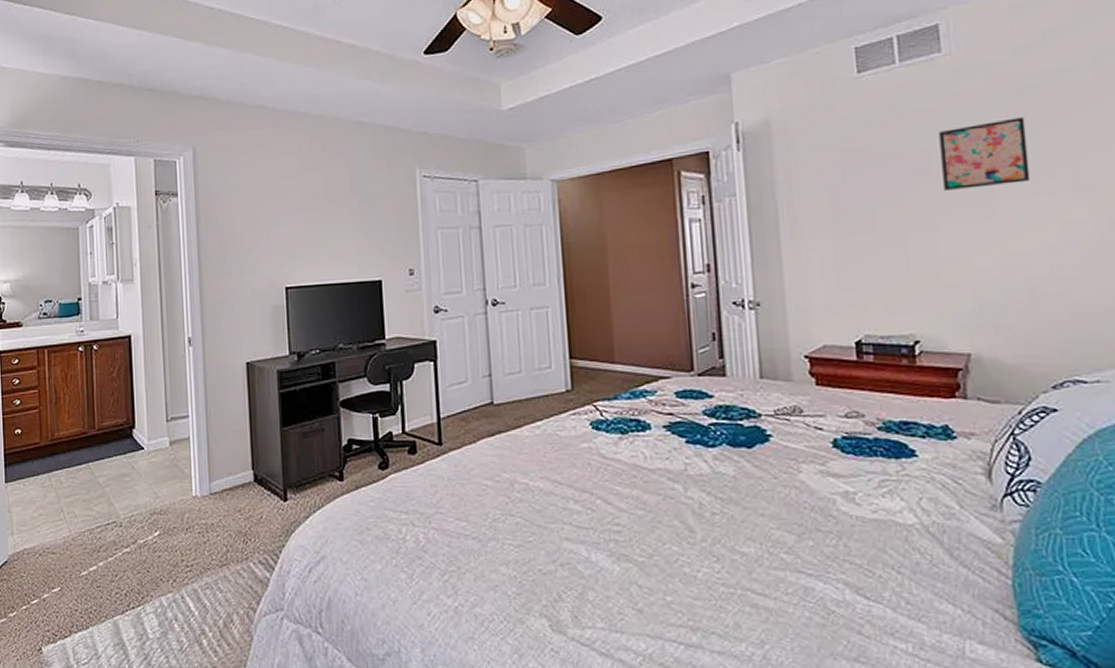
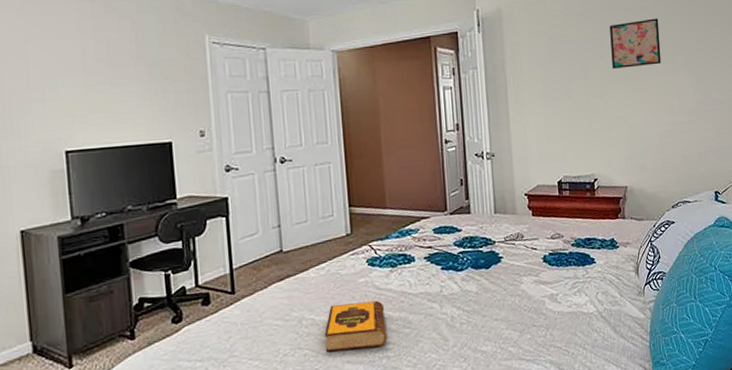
hardback book: none [539,470,615,528] -> present [324,300,387,353]

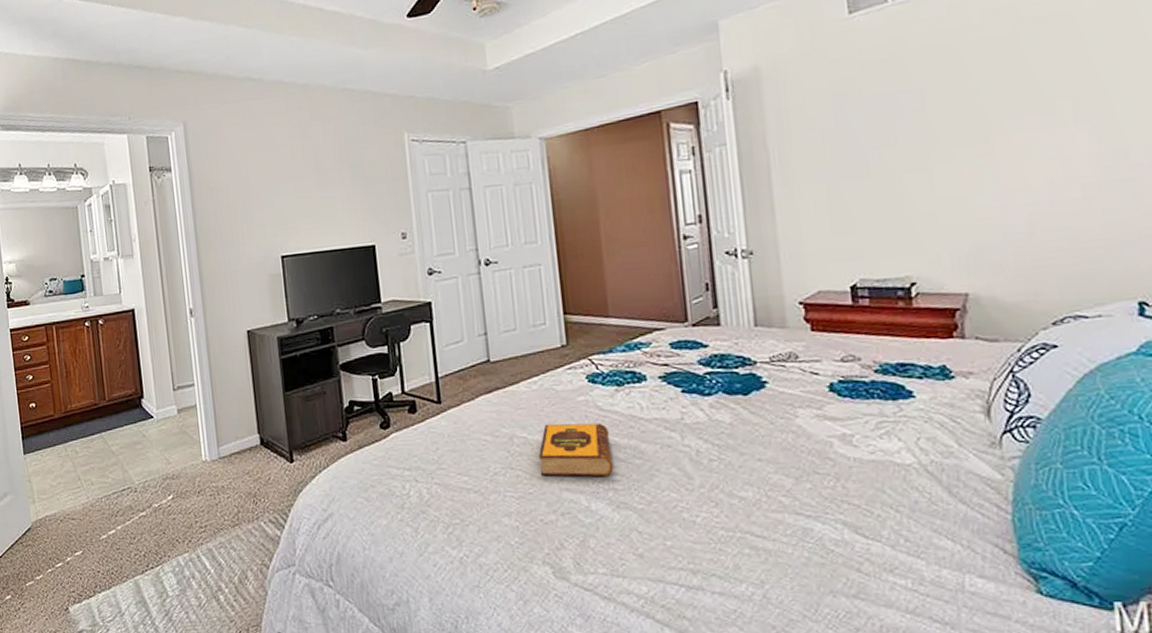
wall art: present [609,18,662,69] -> none [934,50,1030,130]

